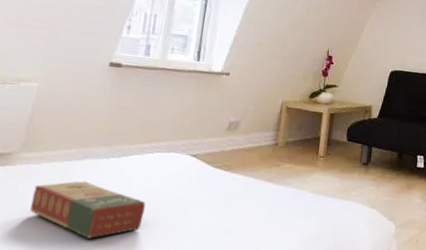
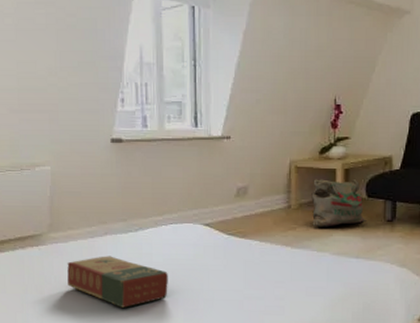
bag: none [295,120,345,166] -> present [311,179,366,227]

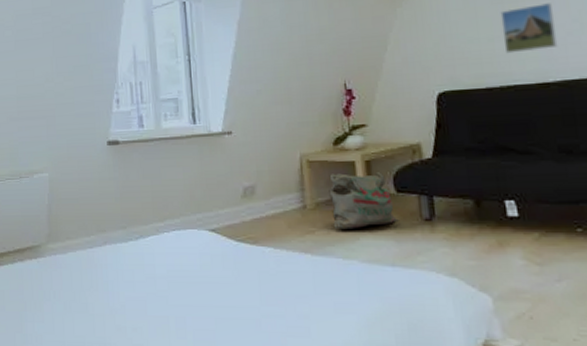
book: present [67,256,168,308] -> none [66,268,174,328]

